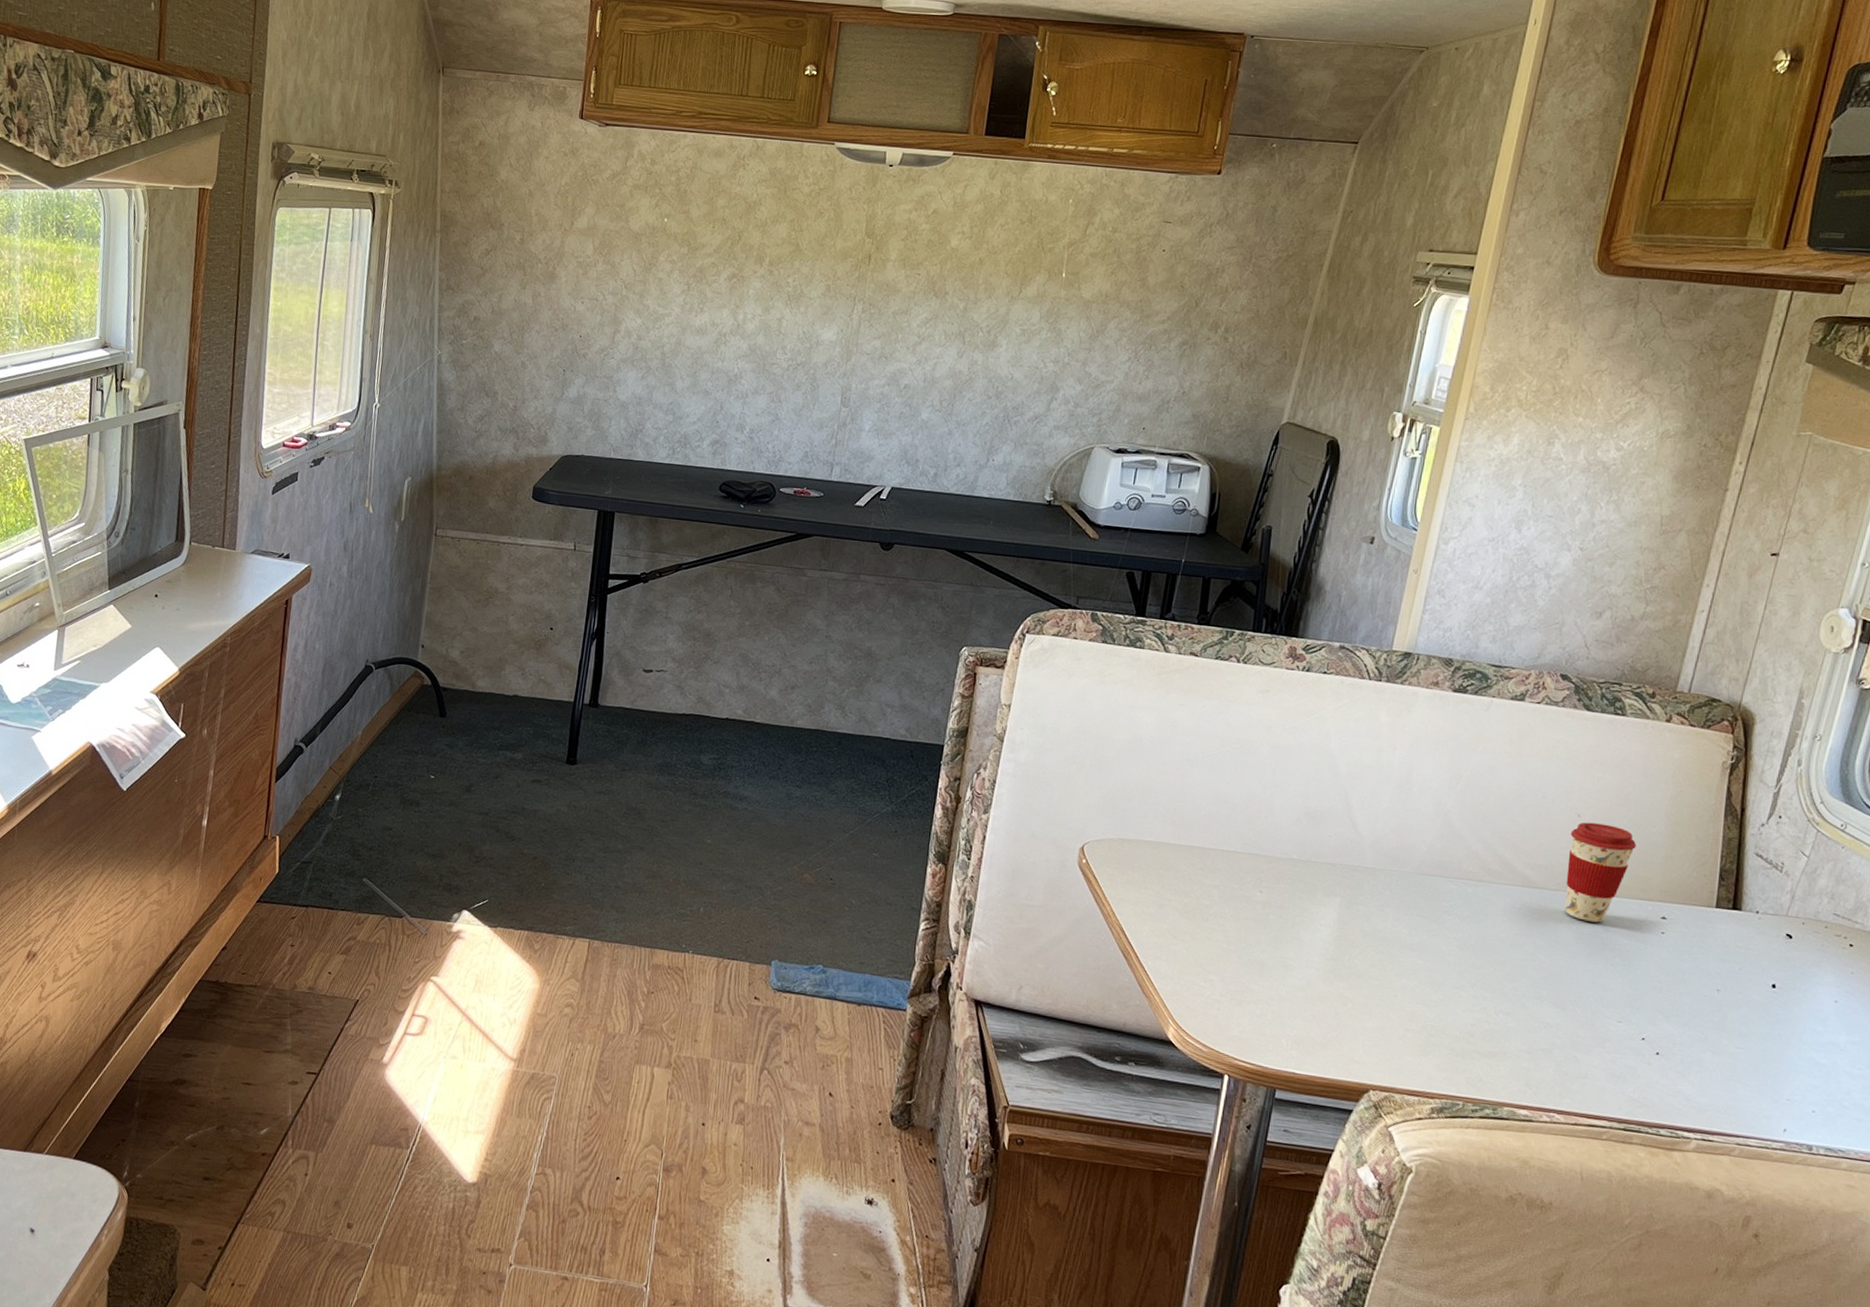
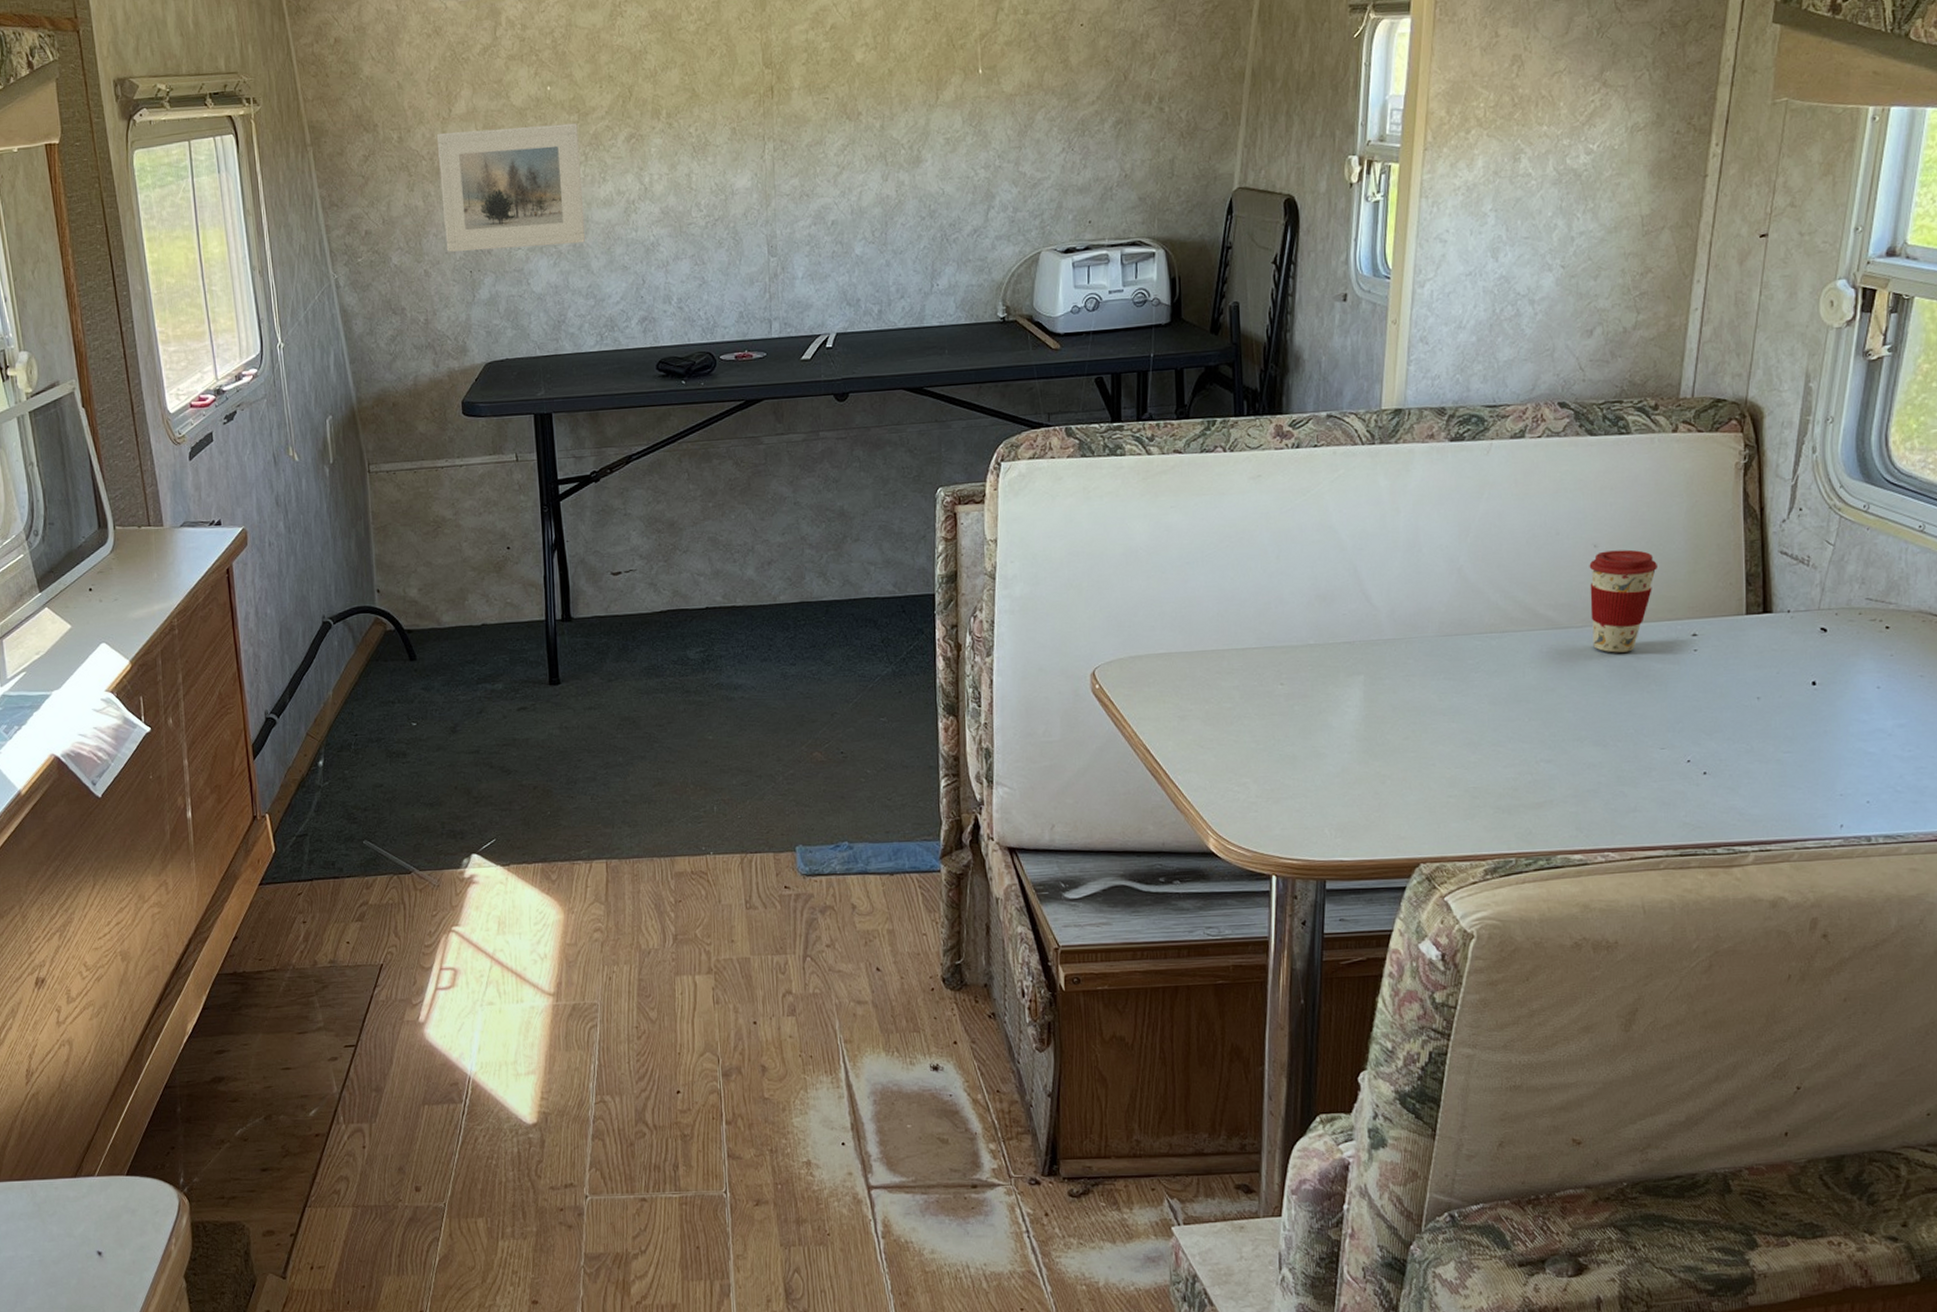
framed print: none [545,242,686,363] -> present [436,122,585,252]

